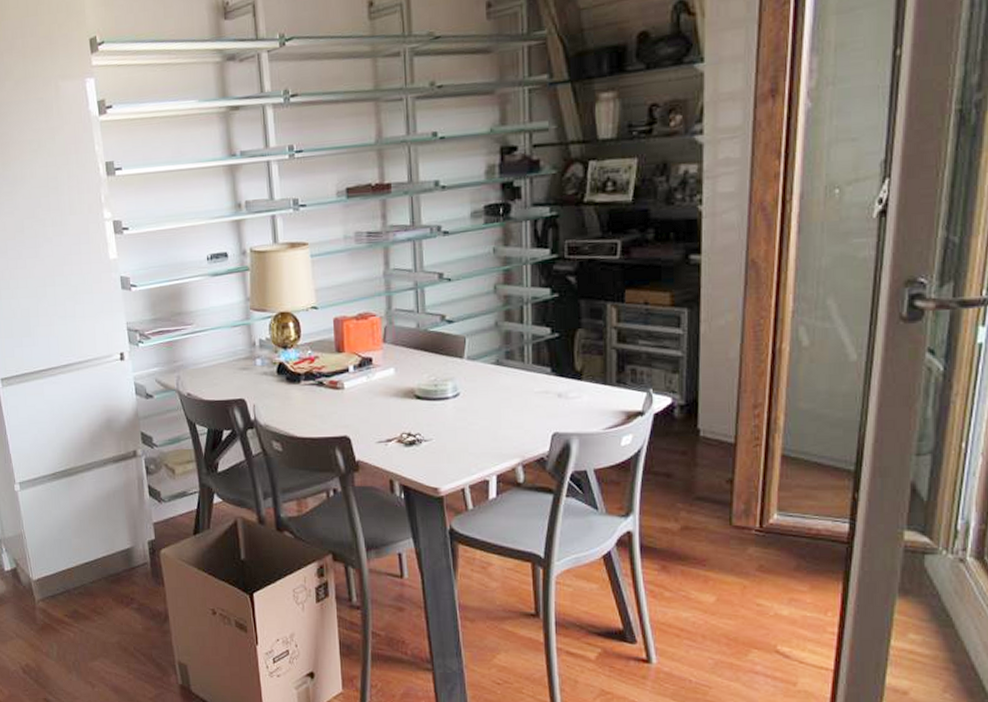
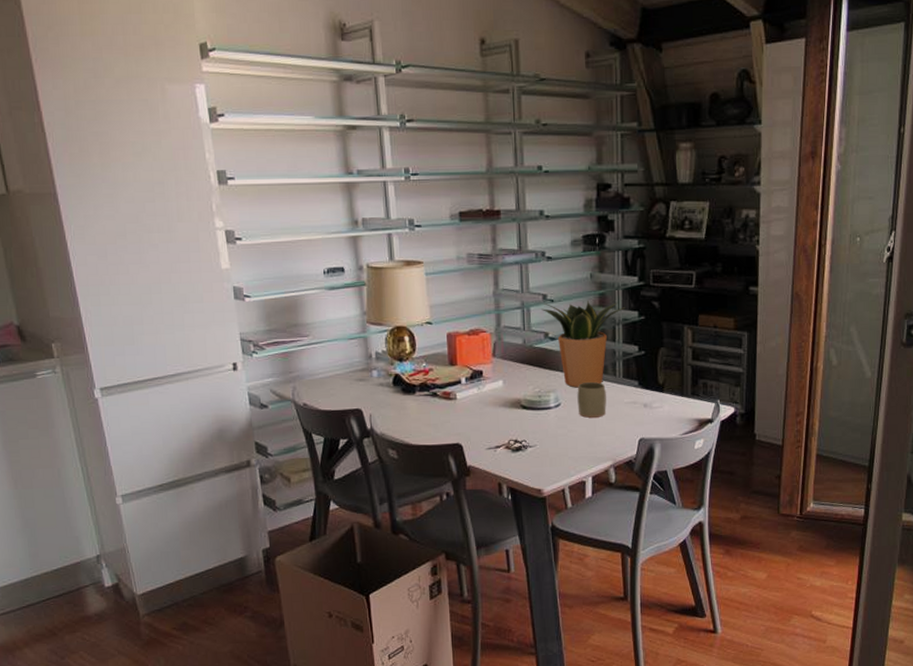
potted plant: none [437,277,535,376] -> present [541,300,625,388]
mug: none [478,368,513,409] -> present [577,381,606,418]

